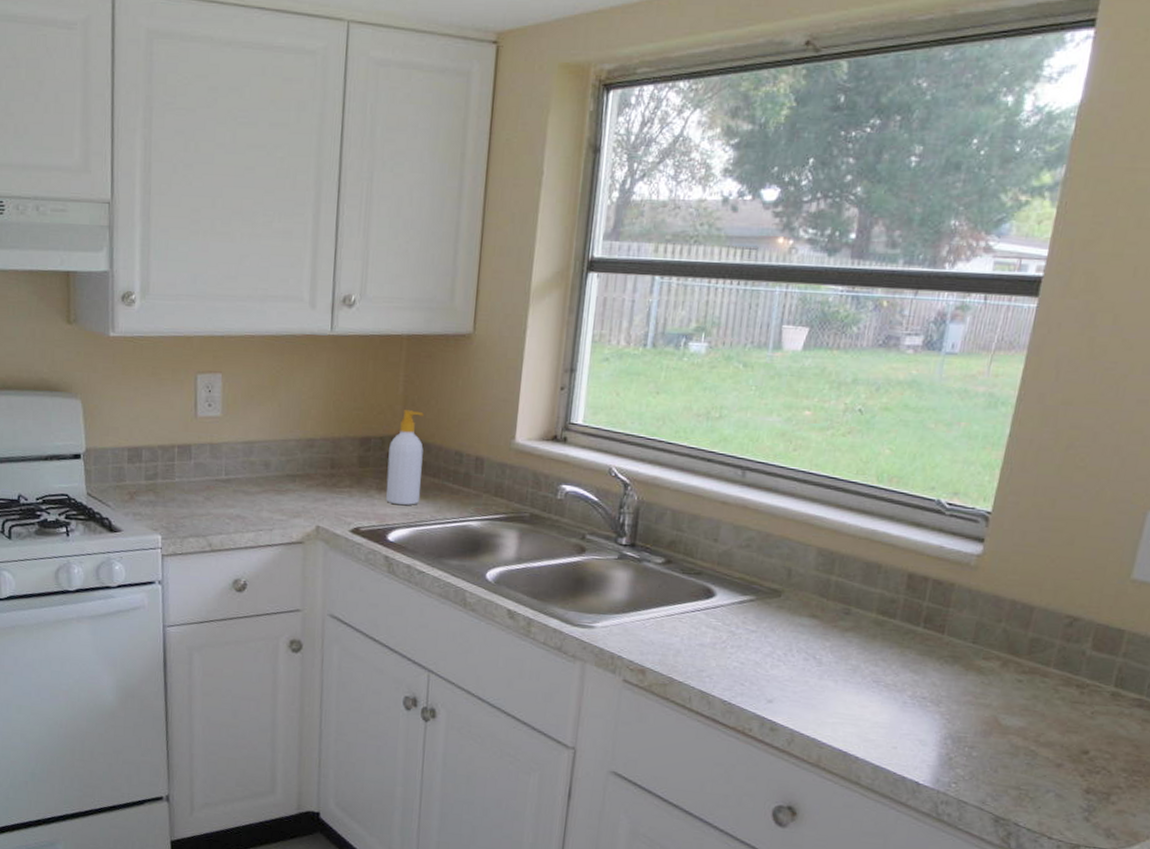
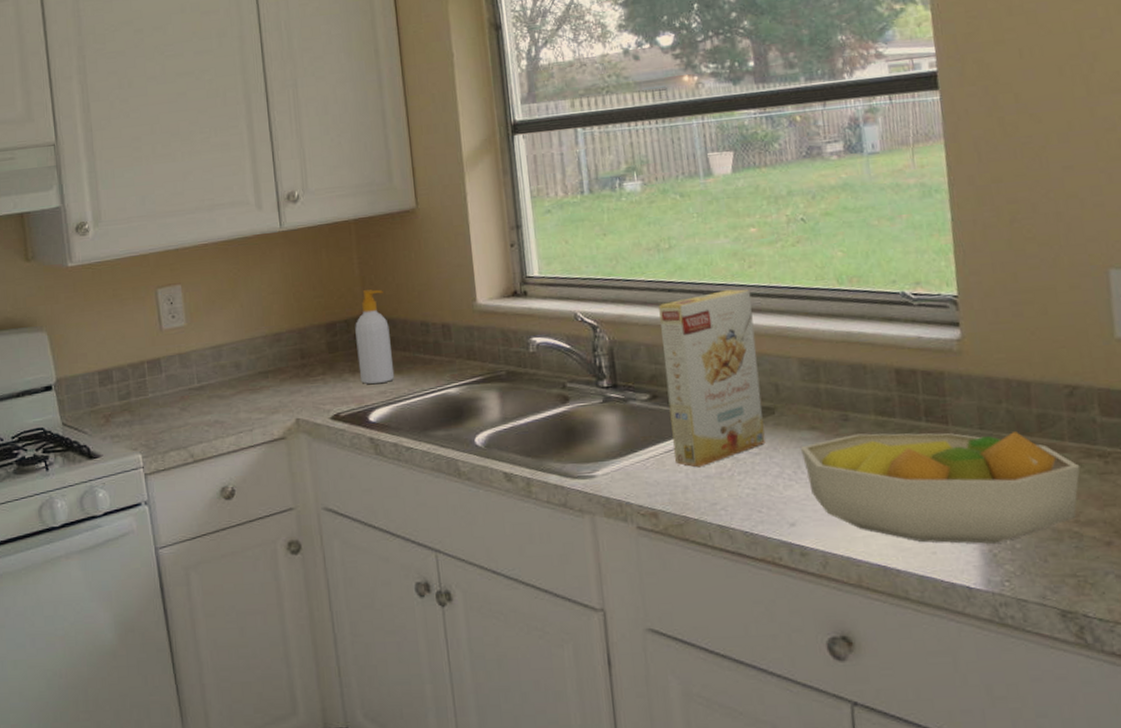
cereal box: none [674,469,789,635] -> present [659,289,766,468]
fruit bowl: none [795,628,1056,749] -> present [800,432,1081,544]

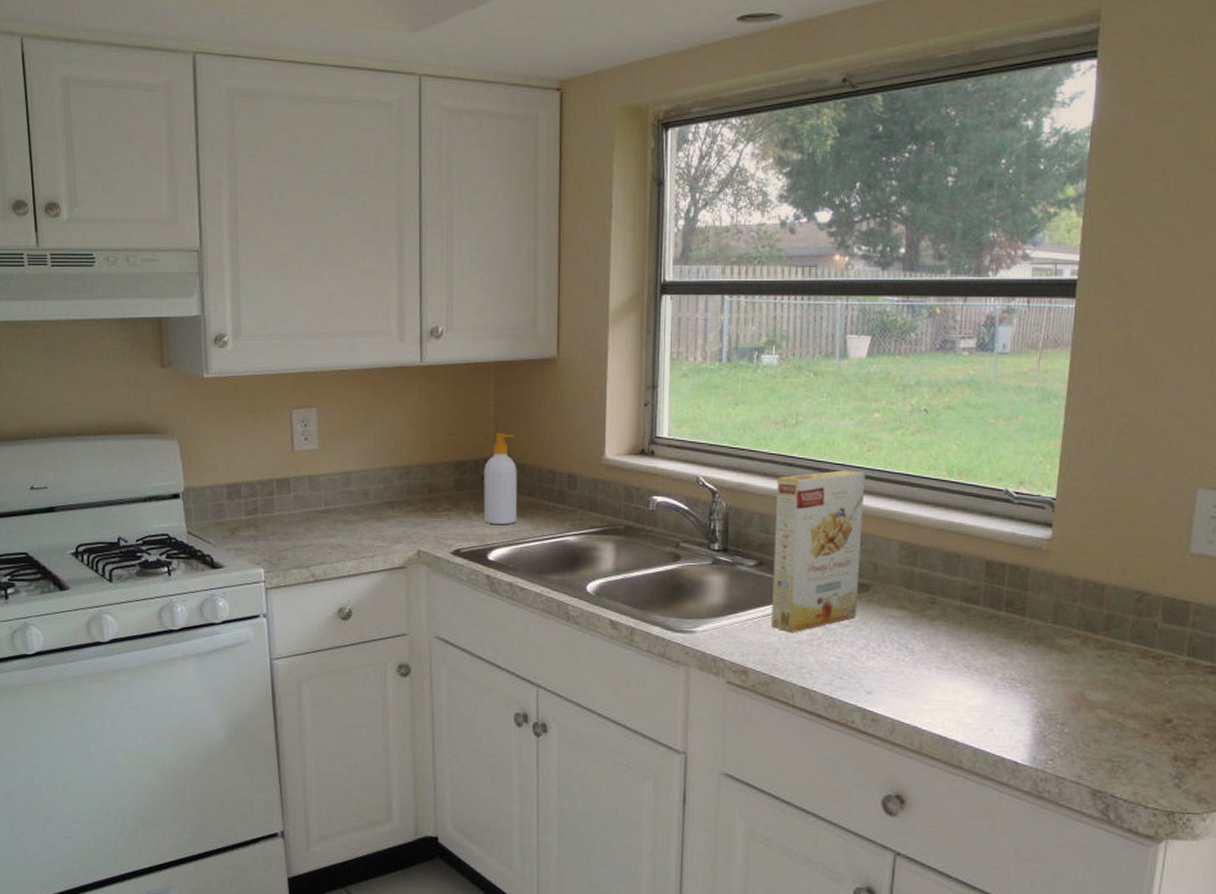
fruit bowl: present [800,432,1081,544] -> none [887,617,1135,726]

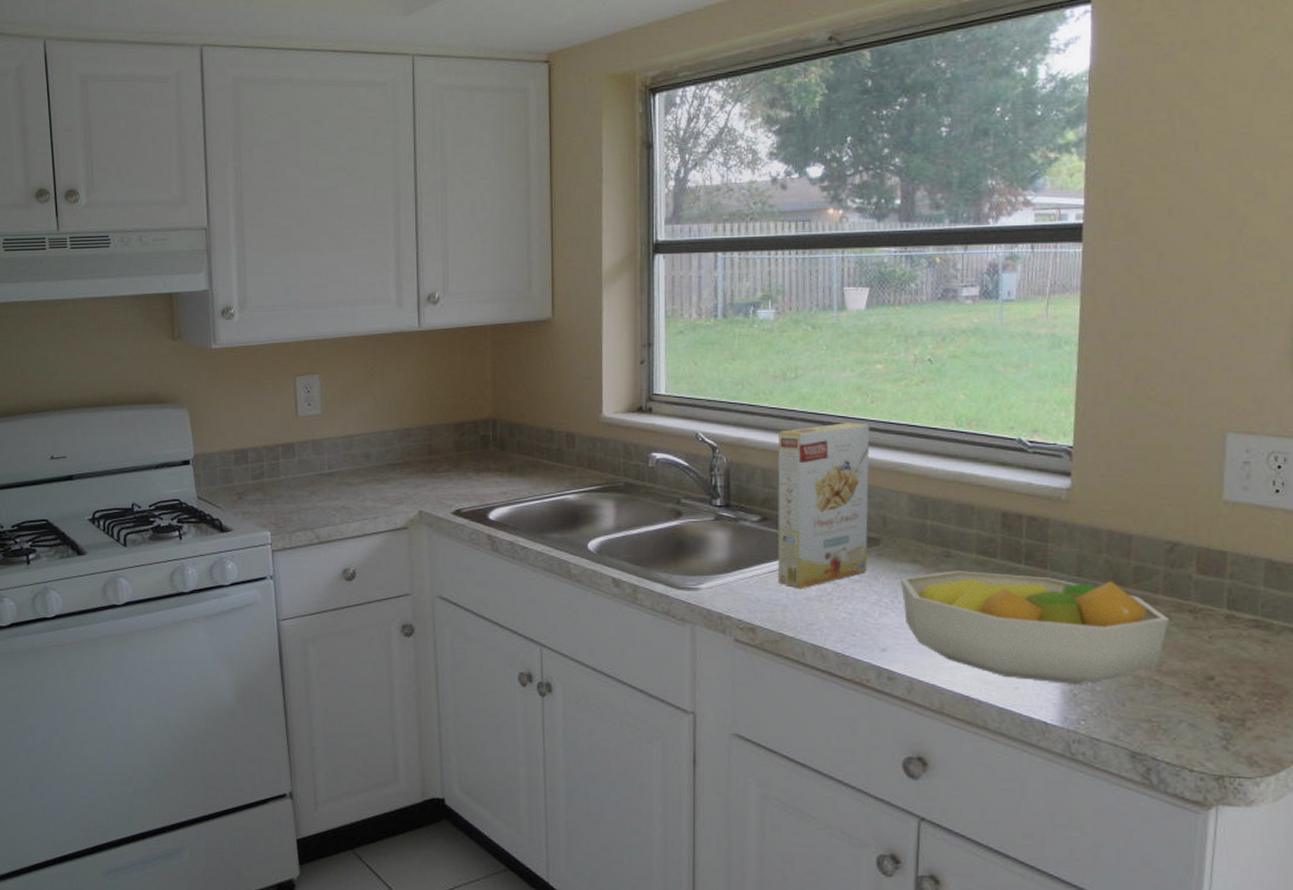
soap bottle: present [483,433,518,525] -> none [483,394,517,485]
fruit bowl: none [887,617,1135,726] -> present [900,570,1170,684]

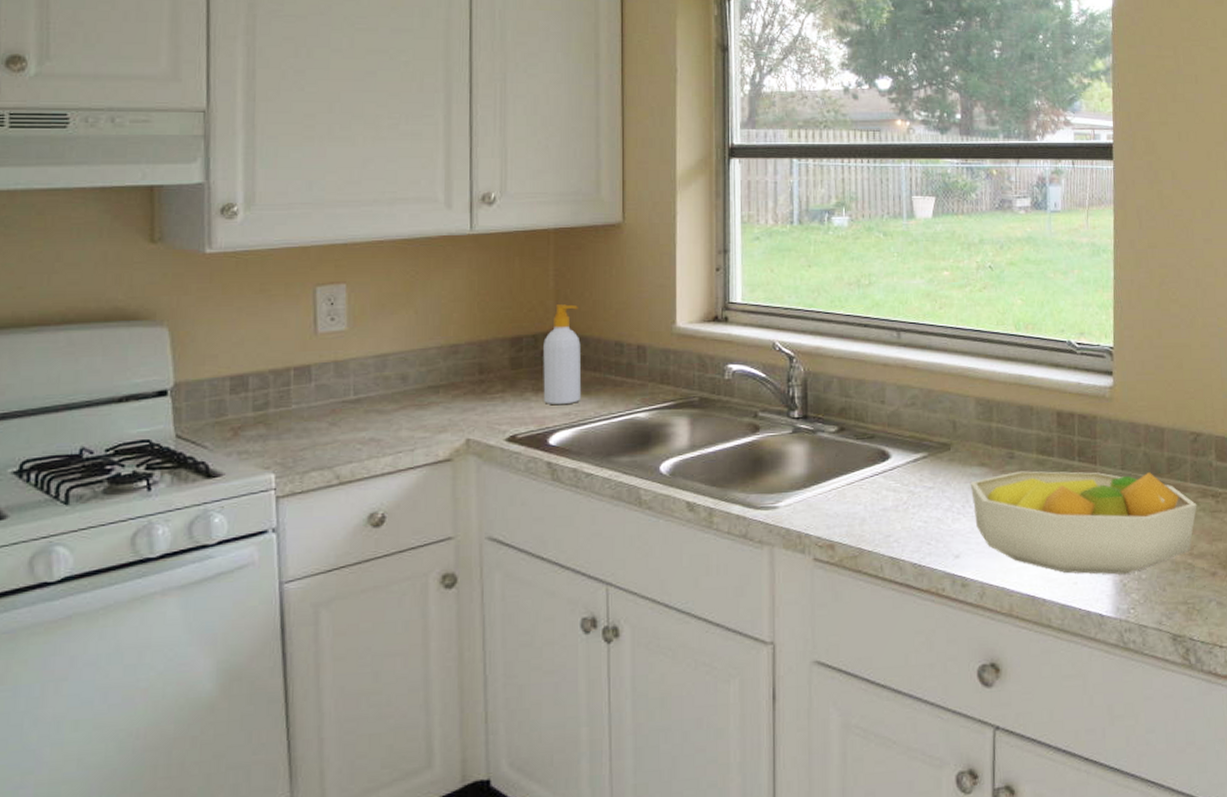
soap bottle: none [483,394,517,485] -> present [543,304,582,405]
cereal box: present [777,423,870,589] -> none [854,329,940,500]

